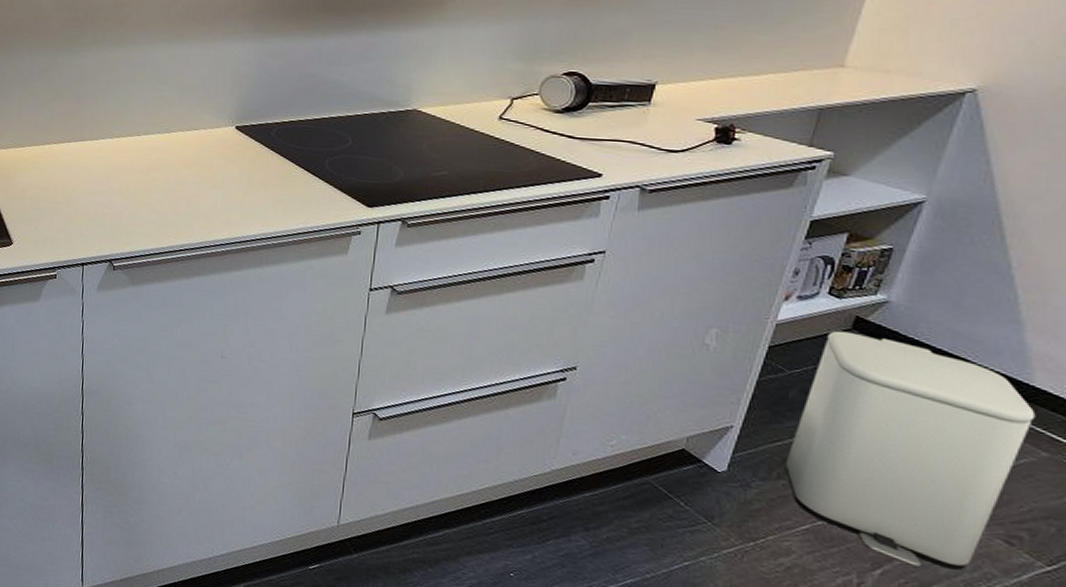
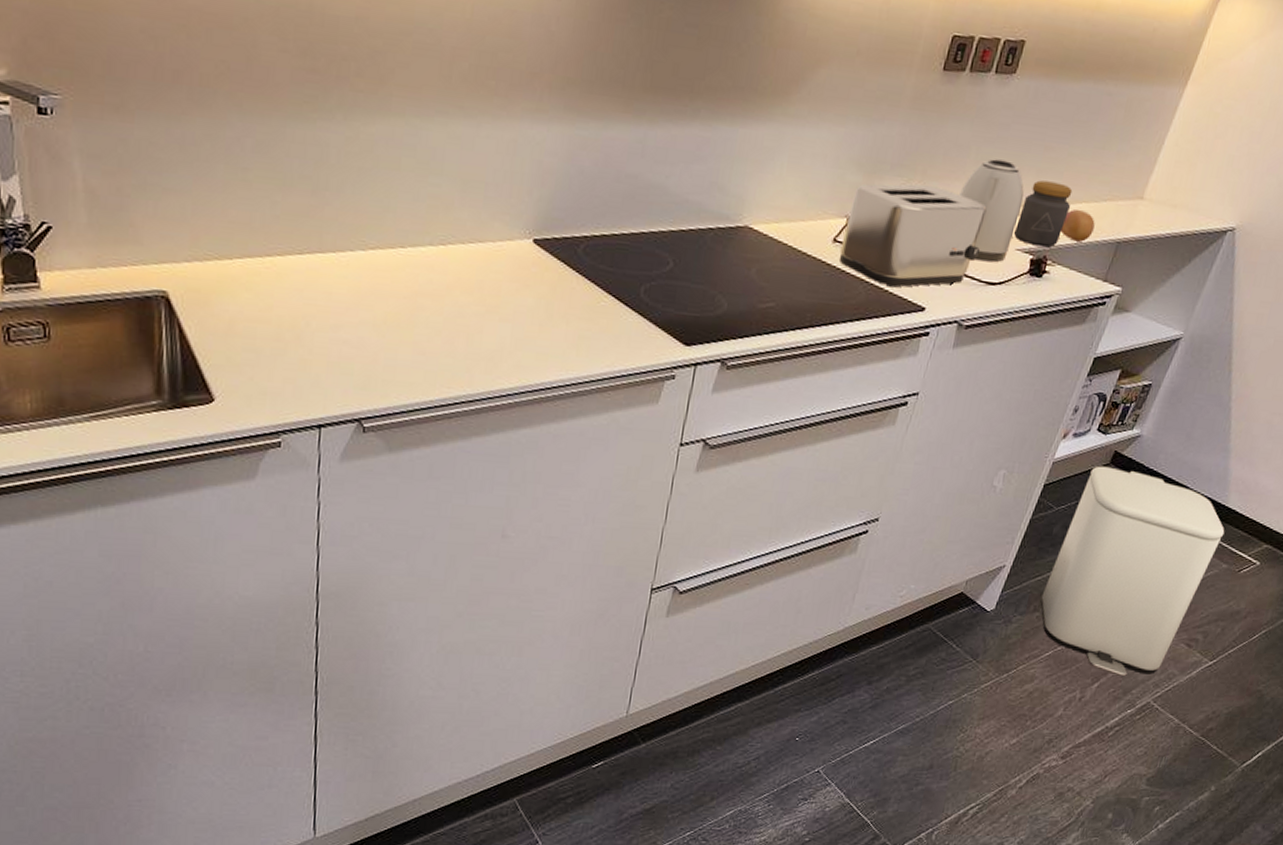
toaster: none [507,67,657,157] -> present [840,183,987,288]
kettle: none [625,41,698,131] -> present [959,159,1024,262]
jar: none [691,56,756,116] -> present [1013,180,1073,247]
fruit: none [746,79,788,110] -> present [1060,208,1095,242]

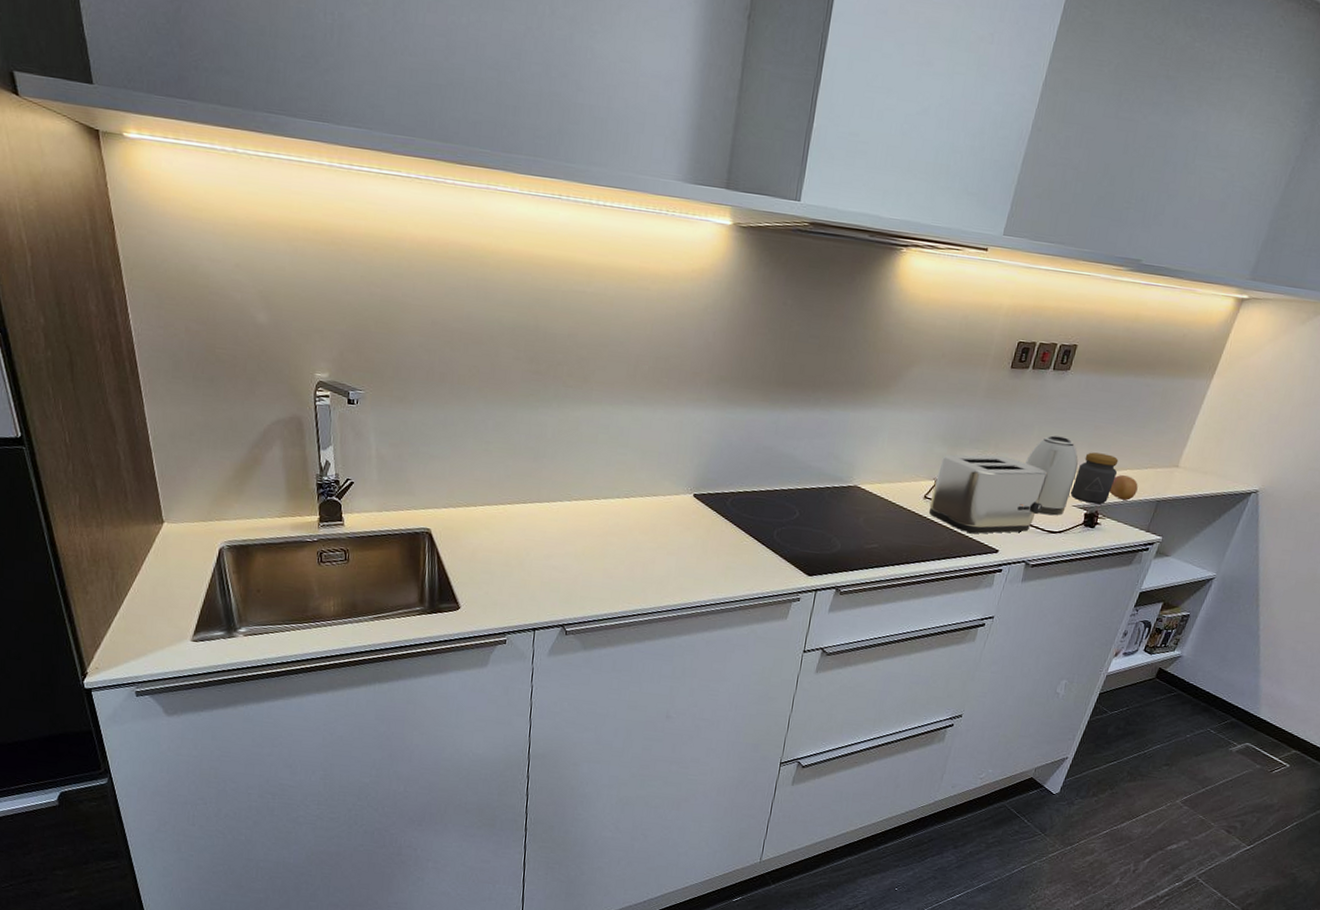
pedal bin: present [1040,465,1225,677] -> none [1098,679,1258,855]

